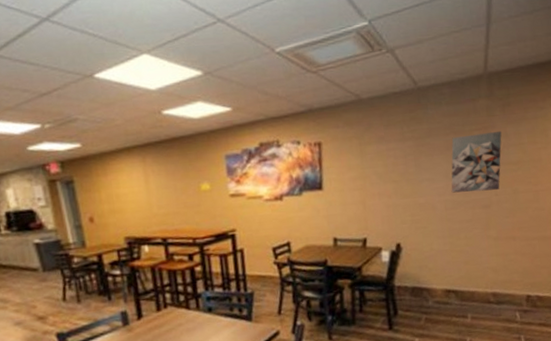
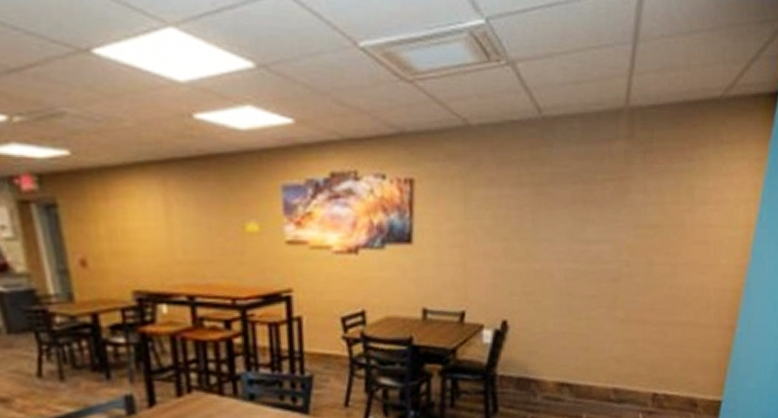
wall art: present [451,130,502,193] -> none [574,184,640,260]

